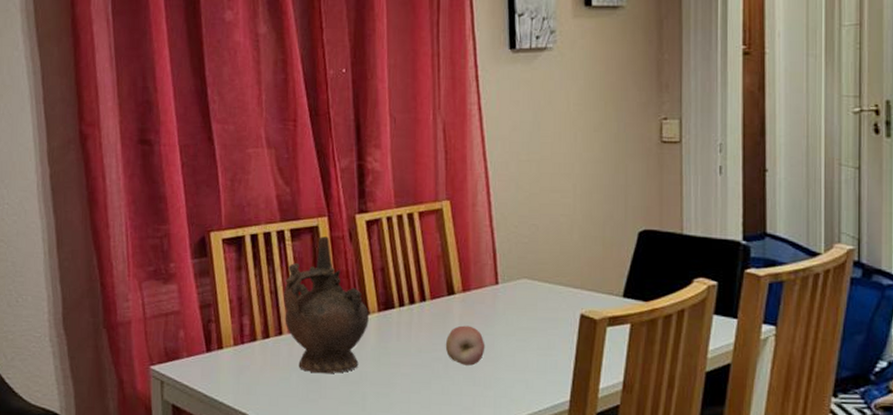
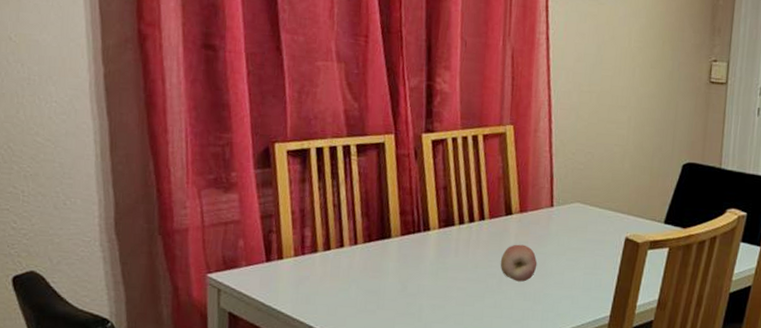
ceremonial vessel: present [284,236,369,374] -> none [346,153,430,286]

